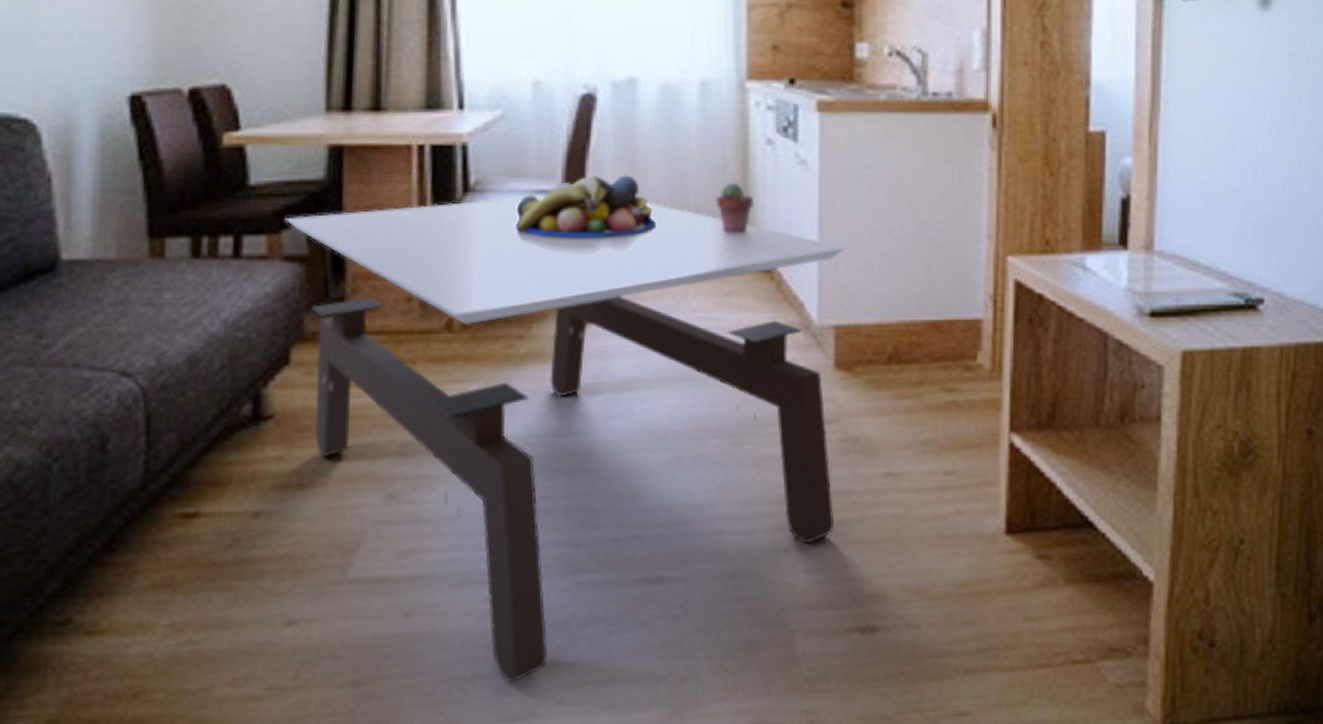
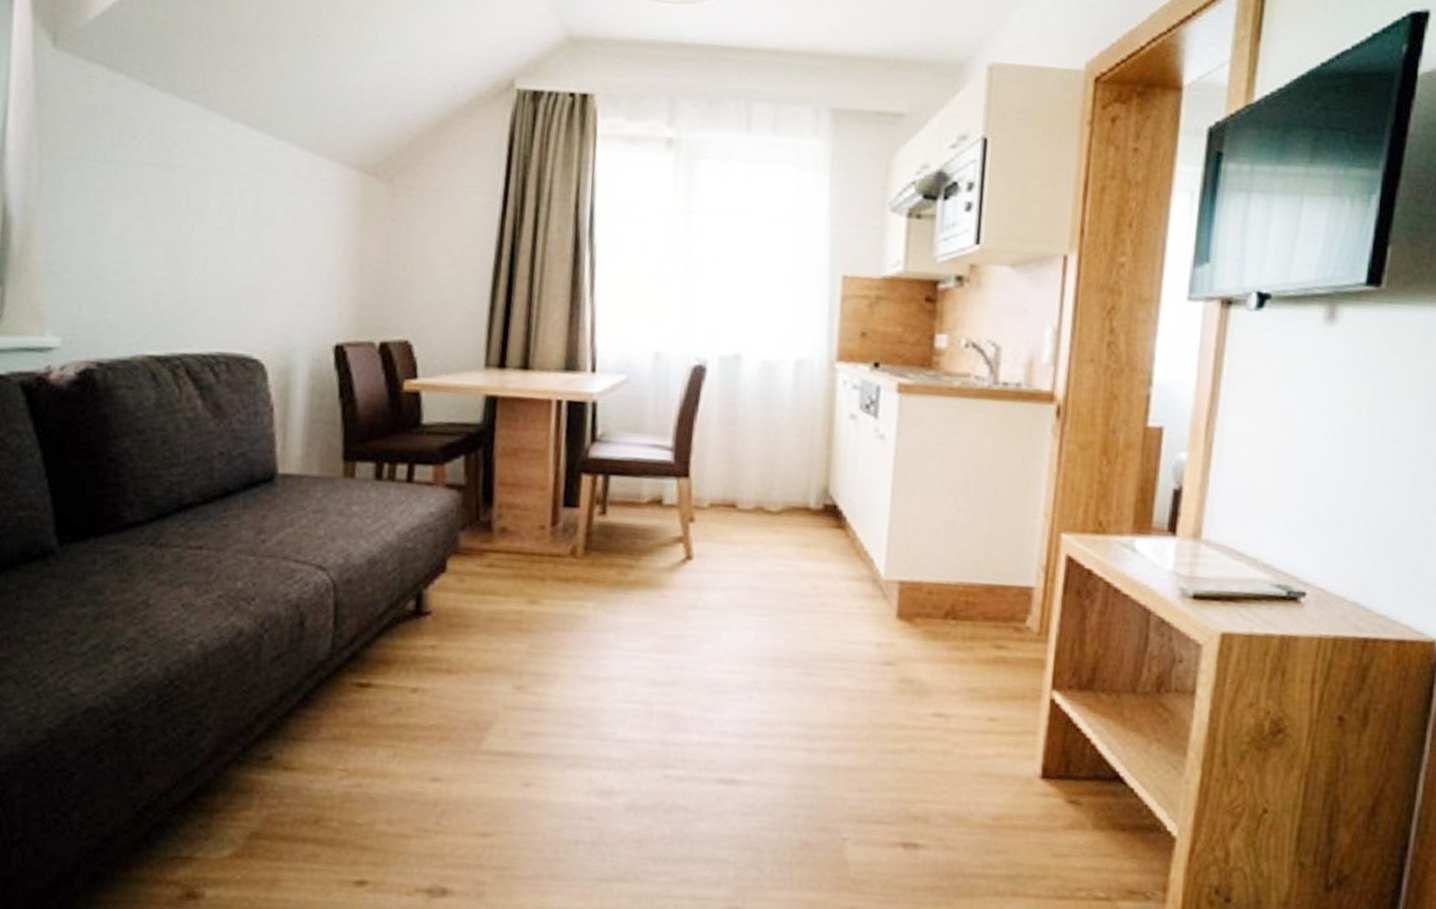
coffee table: present [285,196,848,683] -> none [448,449,916,851]
fruit bowl: present [513,175,658,238] -> none [630,435,752,489]
potted succulent: present [715,182,755,234] -> none [802,449,836,495]

